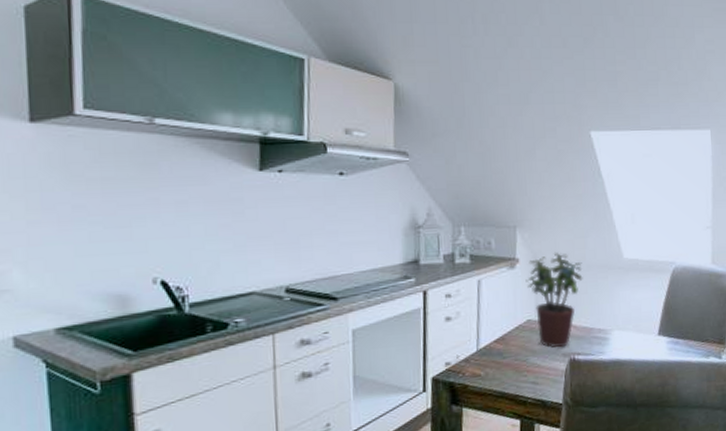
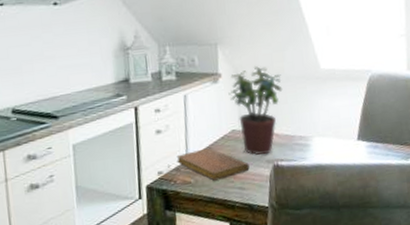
notebook: none [466,338,544,374] -> present [176,148,250,181]

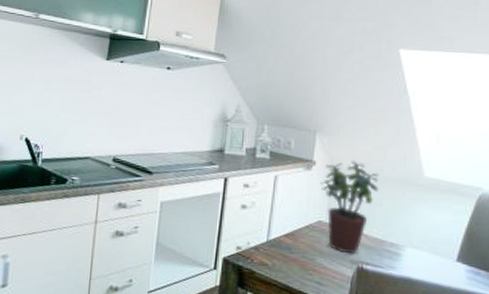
notebook: present [176,148,250,181] -> none [257,233,331,269]

